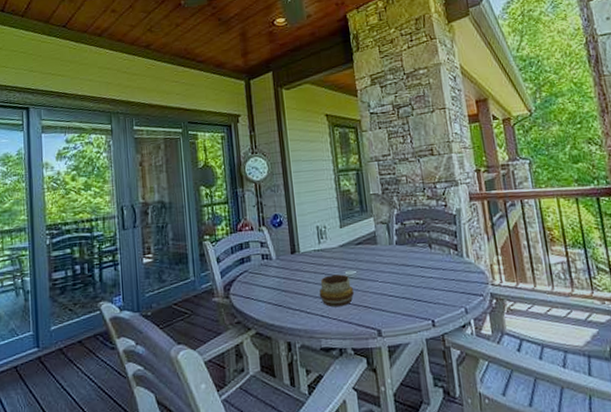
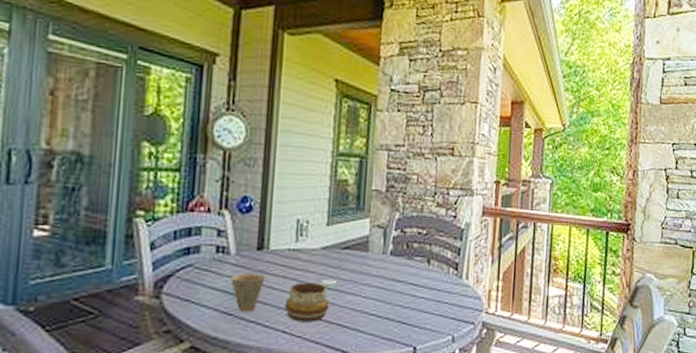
cup: none [276,271,301,303] -> present [231,273,266,312]

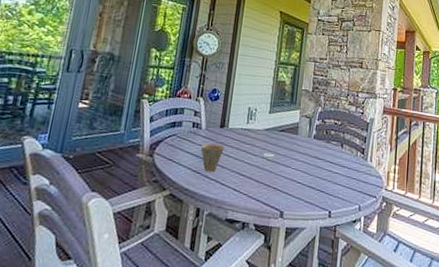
decorative bowl: present [284,282,330,323] -> none [236,153,268,185]

